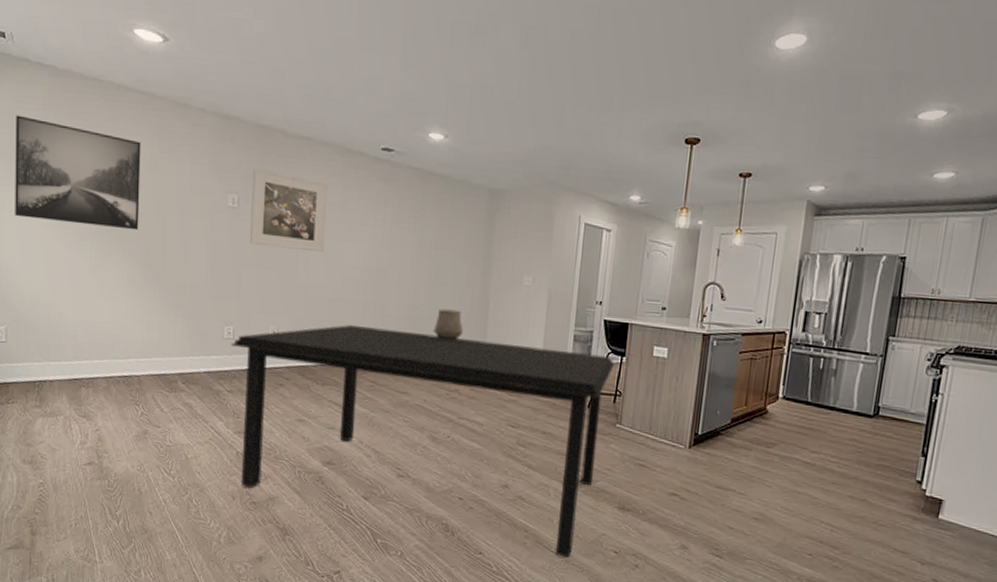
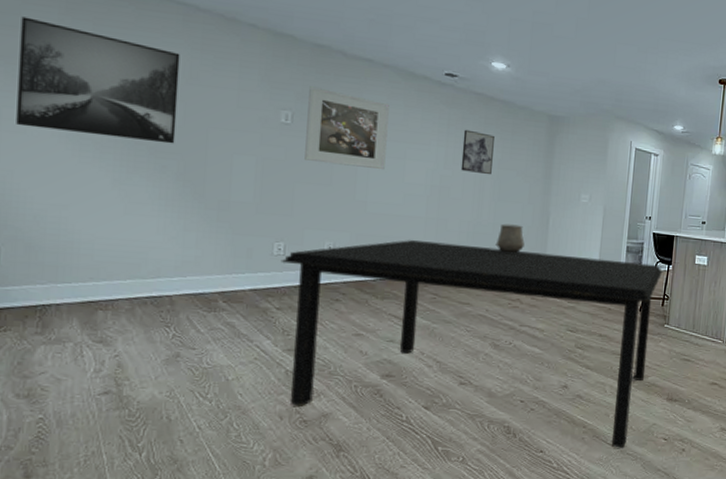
wall art: none [397,207,432,257] -> present [460,129,494,175]

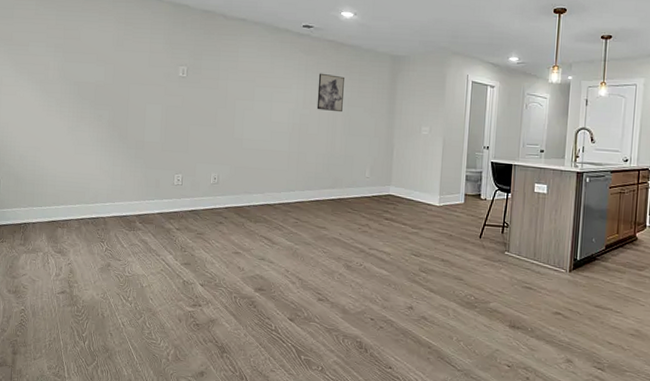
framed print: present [16,16,180,144] -> none [10,10,111,98]
dining table: present [280,239,662,448] -> none [179,170,501,371]
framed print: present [305,86,389,170] -> none [196,45,259,112]
ceramic cup: present [495,223,525,253] -> none [347,155,372,183]

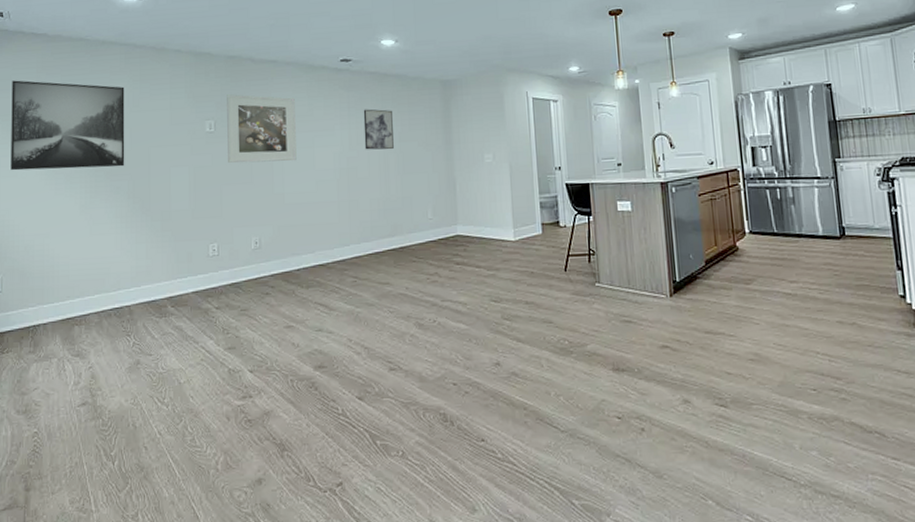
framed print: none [10,10,111,98] -> present [11,80,125,171]
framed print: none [196,45,259,112] -> present [227,94,297,163]

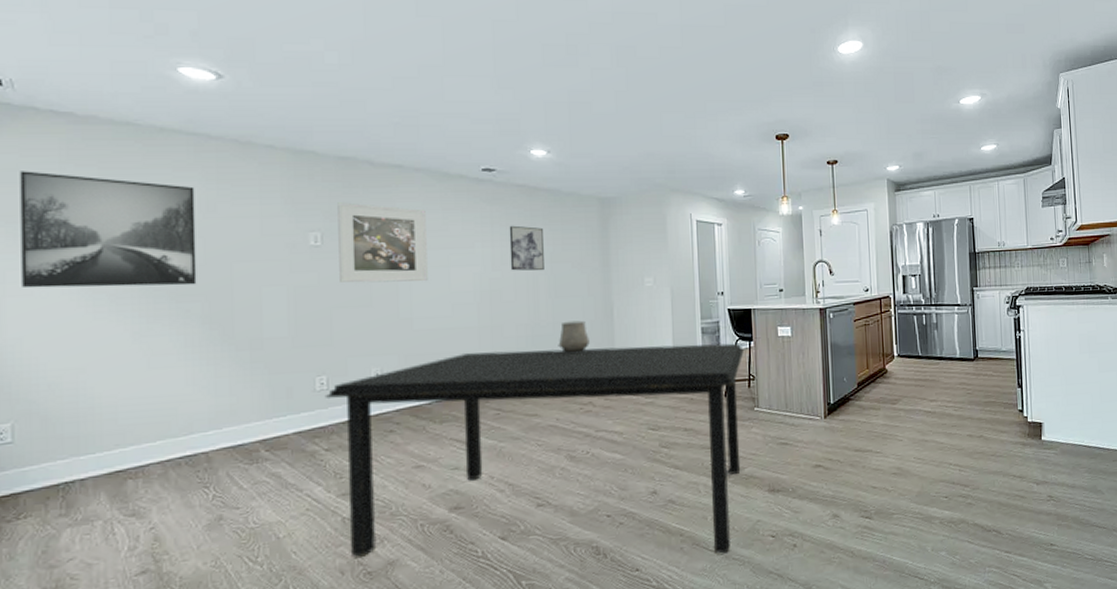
dining table: none [216,217,583,431] -> present [324,343,744,557]
ceramic cup: none [406,195,435,226] -> present [558,320,590,353]

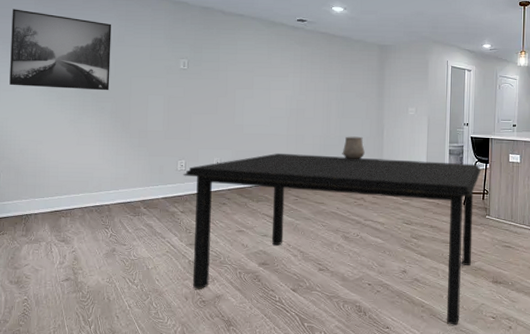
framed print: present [337,202,428,283] -> none [198,39,257,99]
wall art: present [509,225,544,271] -> none [312,62,337,98]

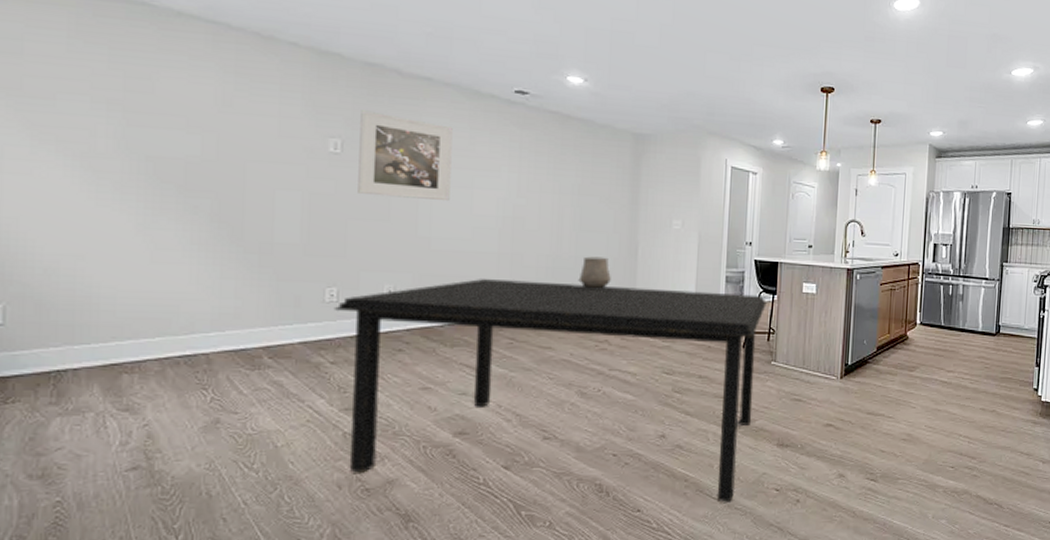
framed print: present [9,9,112,91] -> none [21,42,211,181]
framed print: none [198,39,257,99] -> present [358,110,453,202]

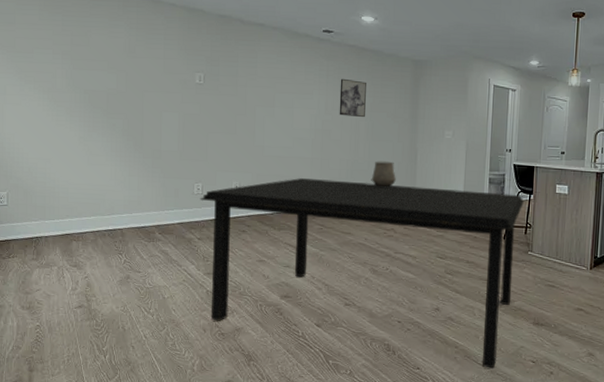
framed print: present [358,110,453,202] -> none [215,51,279,119]
wall art: none [536,152,573,203] -> present [339,78,366,118]

